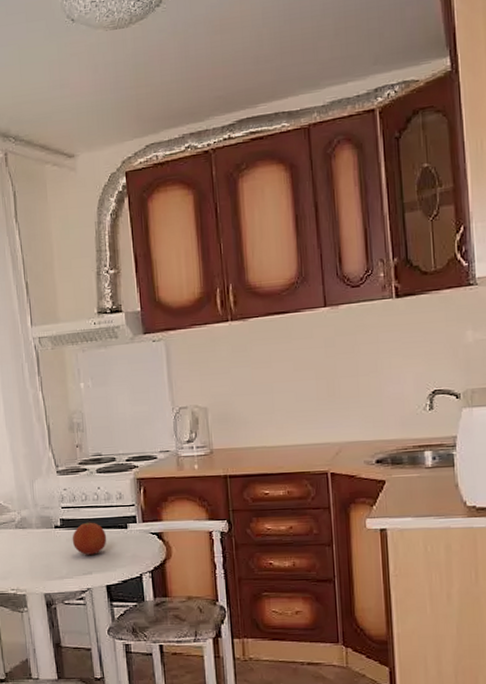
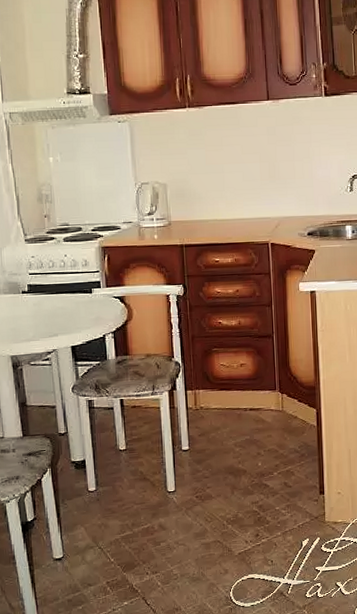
fruit: present [72,522,107,555] -> none [39,287,73,318]

